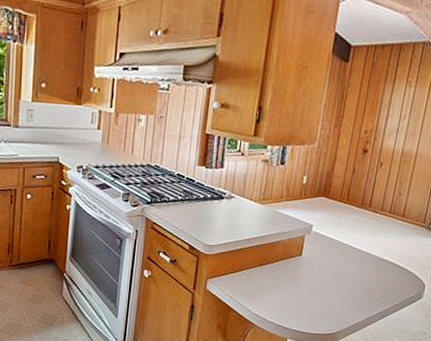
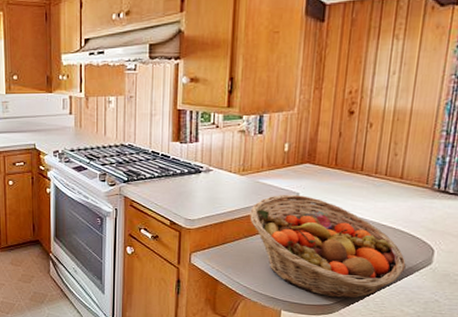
fruit basket: none [265,225,401,329] -> present [250,194,406,298]

